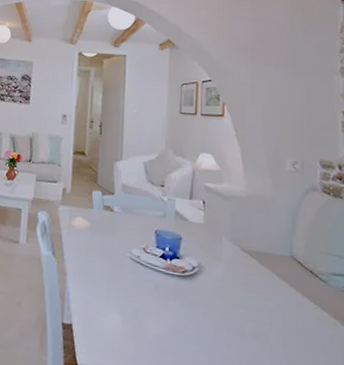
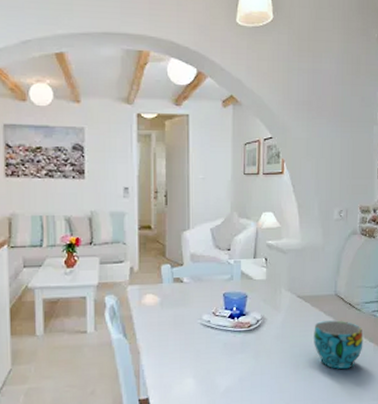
cup: none [263,284,333,353] -> present [314,320,363,370]

